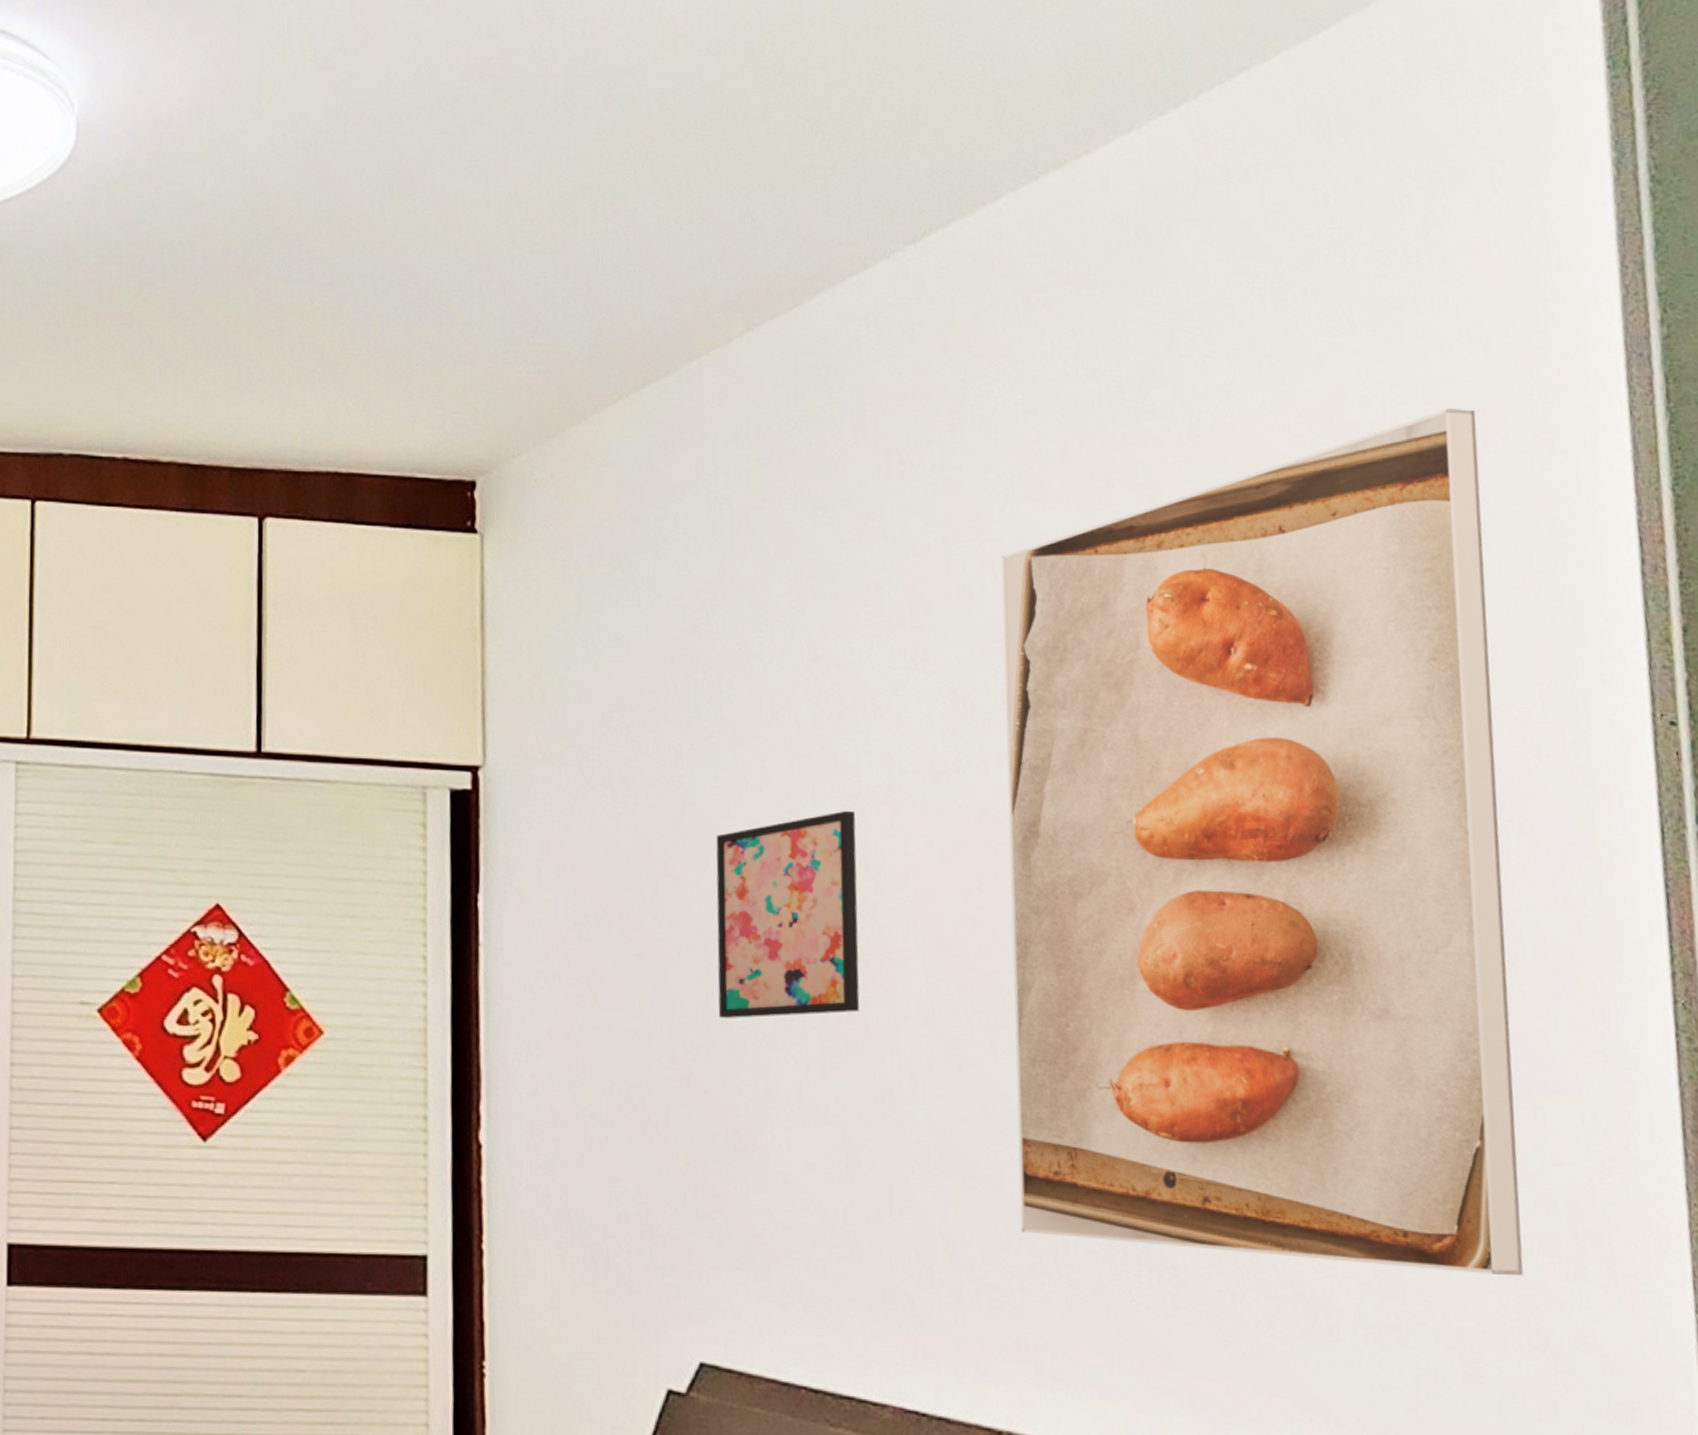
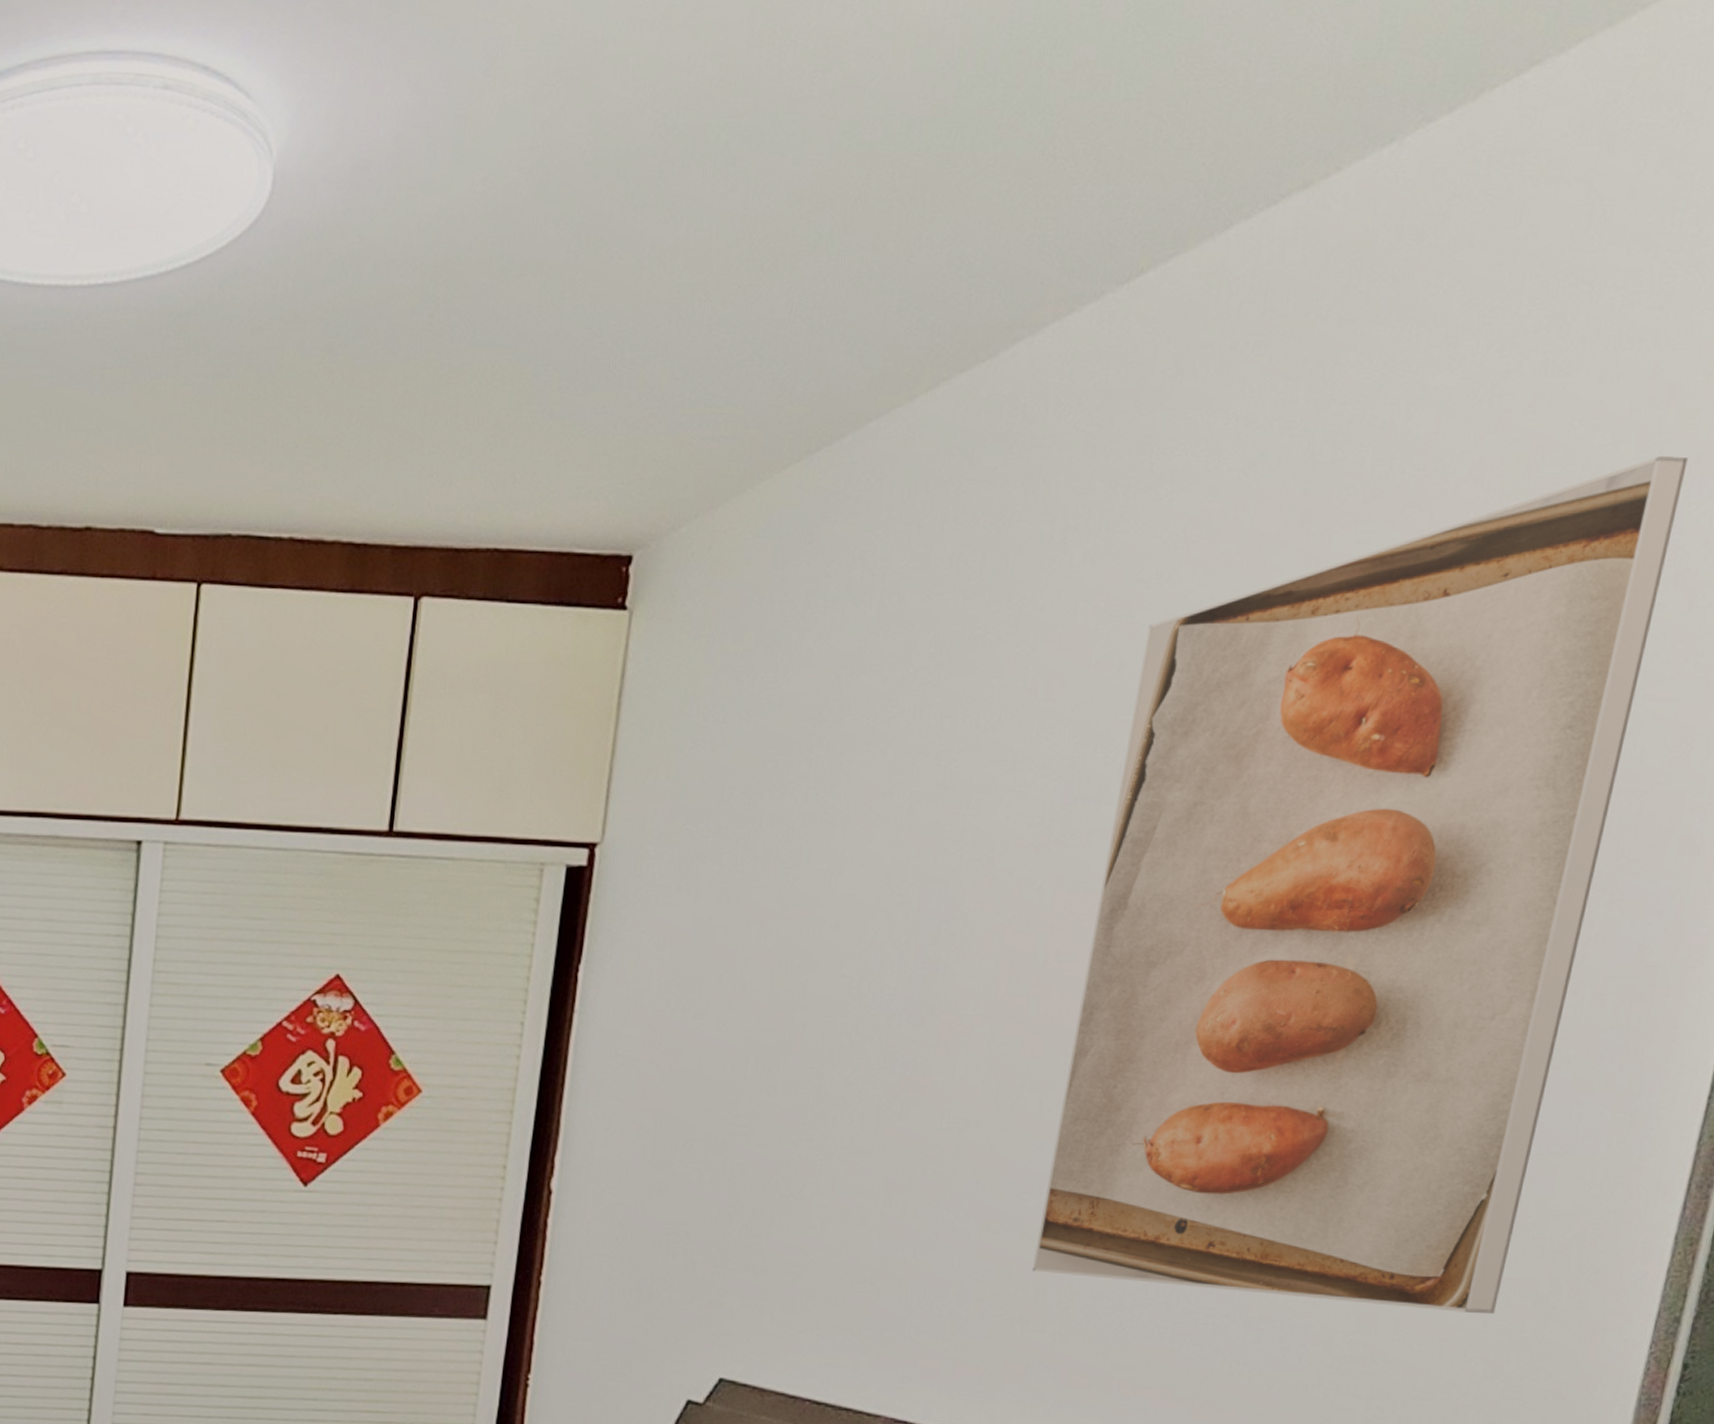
wall art: present [715,810,860,1018] -> none [787,883,951,1079]

